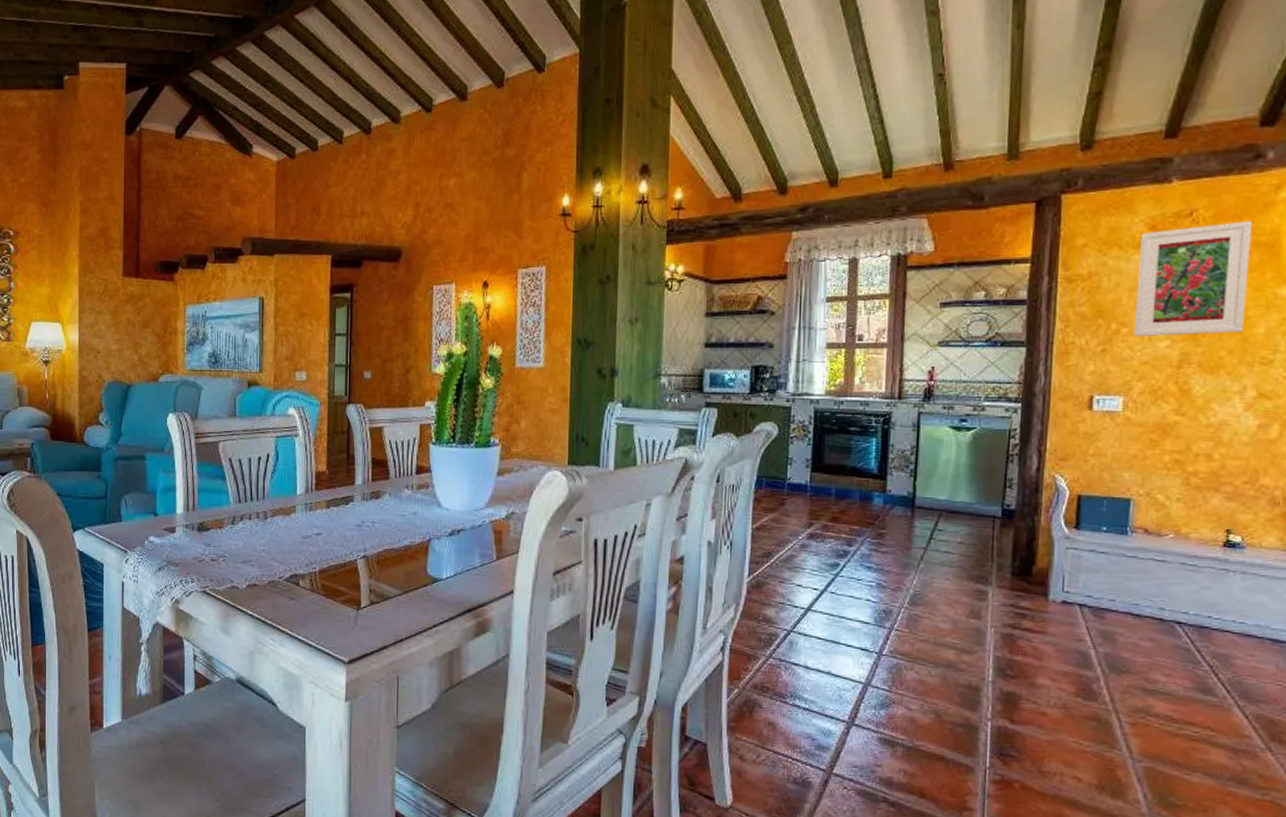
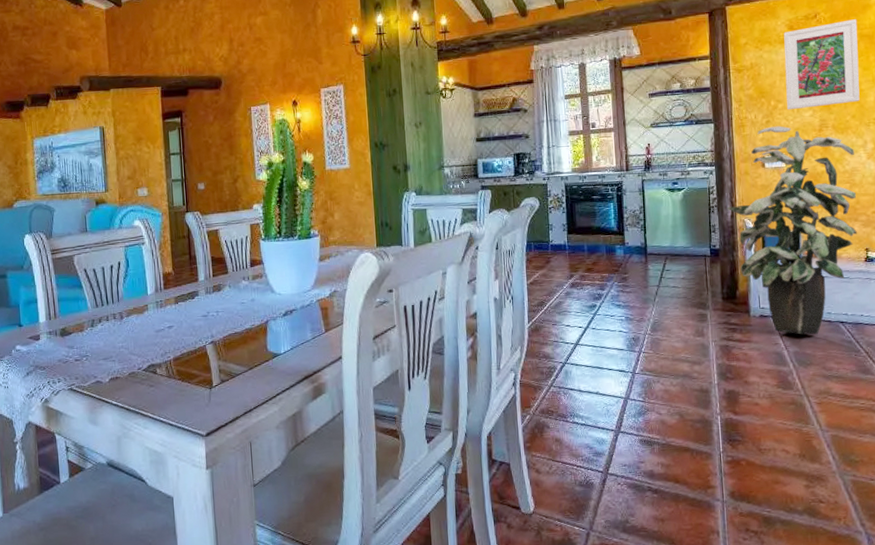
indoor plant: none [1031,357,1226,635] -> present [727,126,857,335]

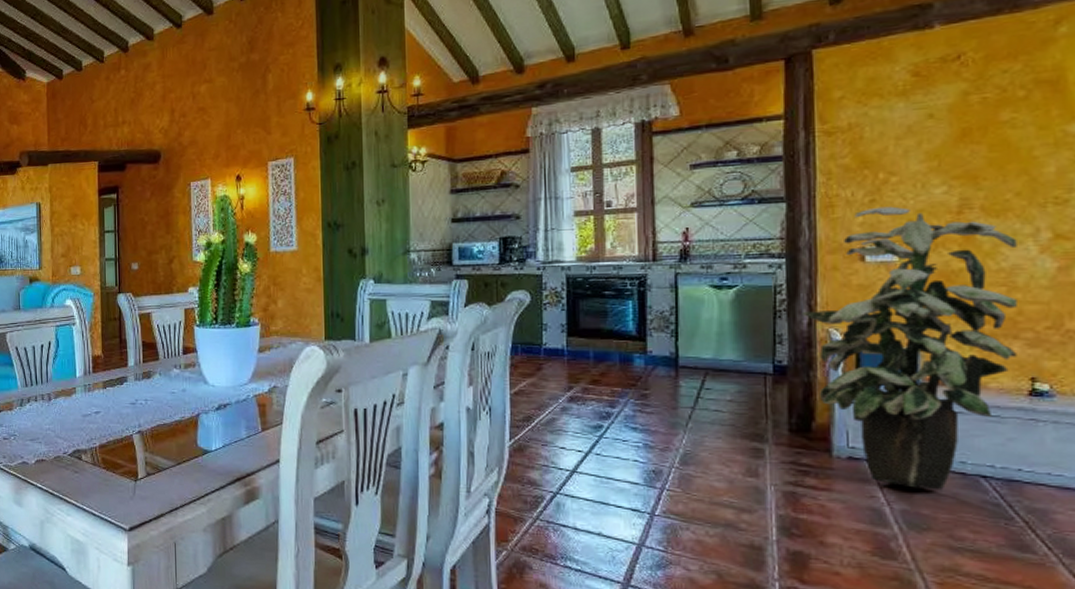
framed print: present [784,19,860,110] -> none [903,59,1031,186]

